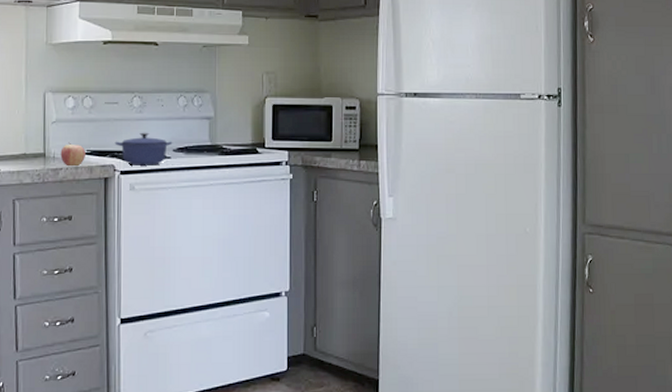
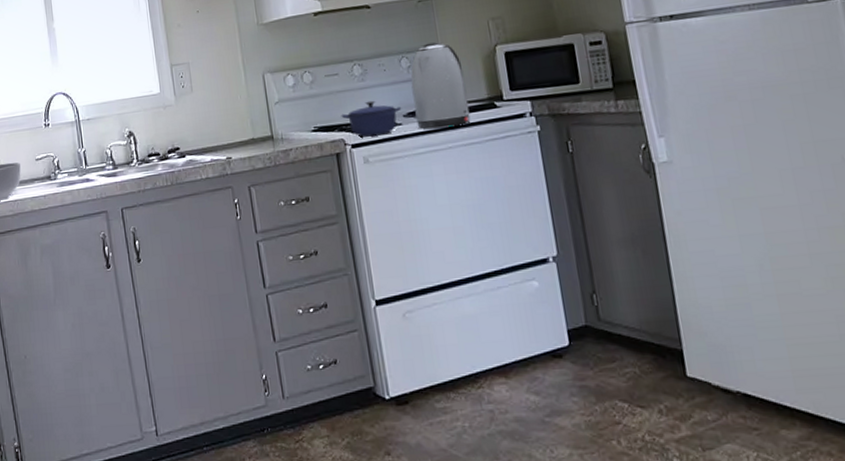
fruit: present [60,142,85,167] -> none [287,121,314,147]
kettle: none [185,86,234,166] -> present [410,42,471,129]

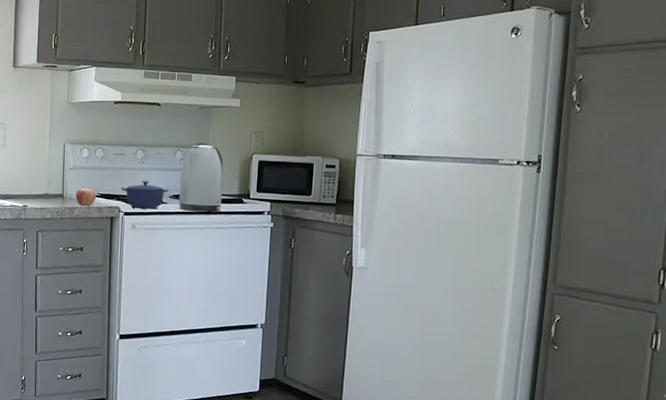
fruit: none [287,121,314,147] -> present [75,186,96,207]

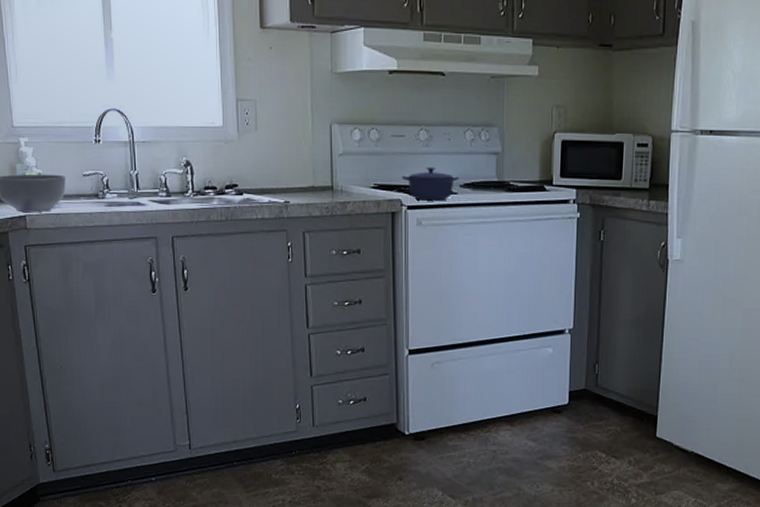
fruit: present [75,186,96,207] -> none [348,175,372,201]
kettle: present [179,143,224,212] -> none [471,120,522,203]

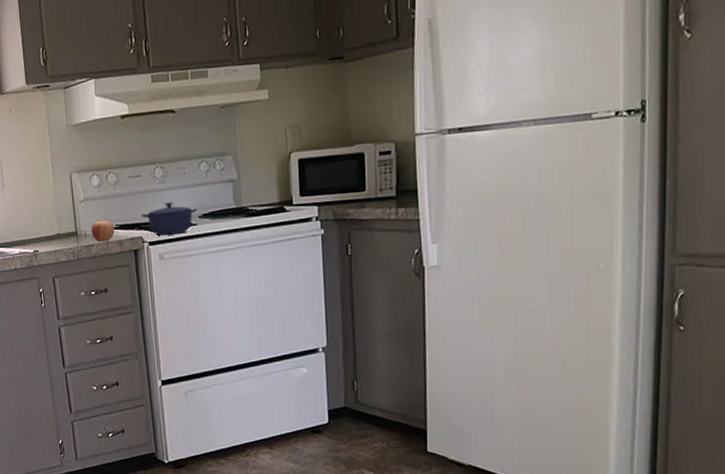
fruit: none [348,175,372,201] -> present [91,219,115,243]

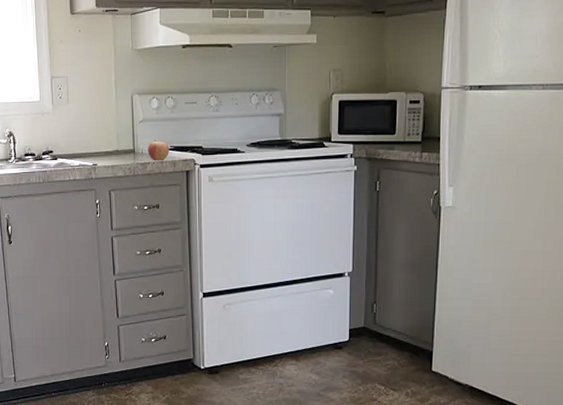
cooking pot: present [141,201,198,236] -> none [194,129,247,160]

